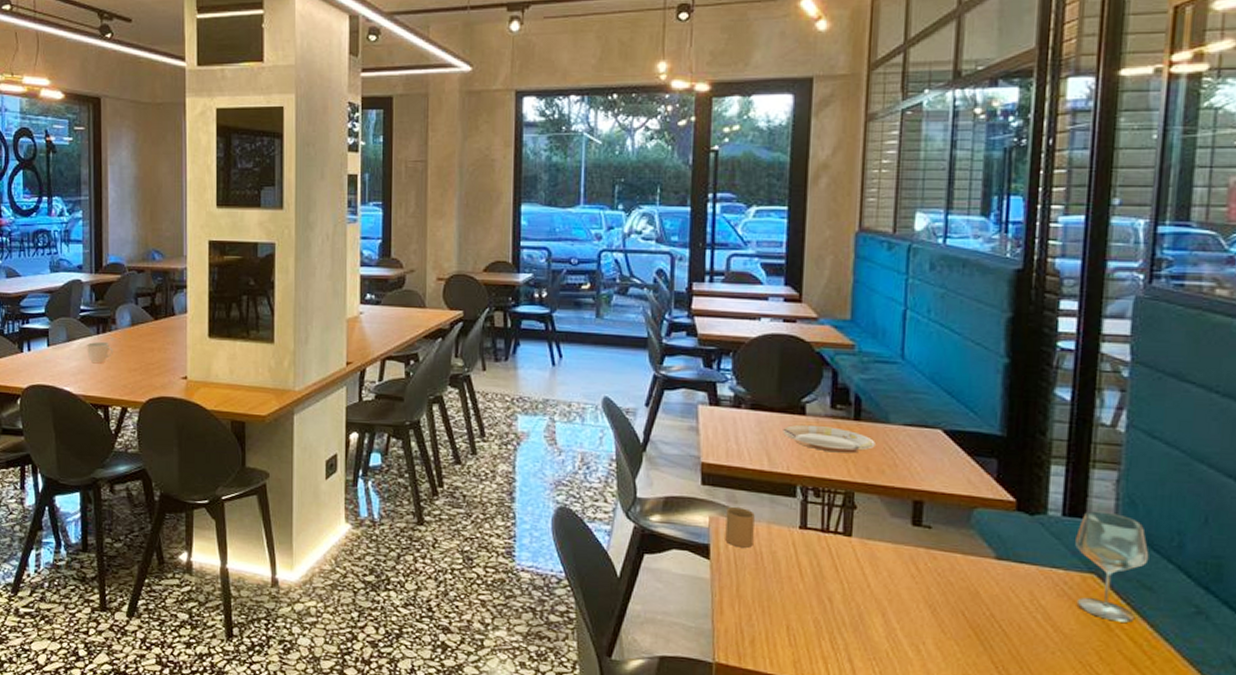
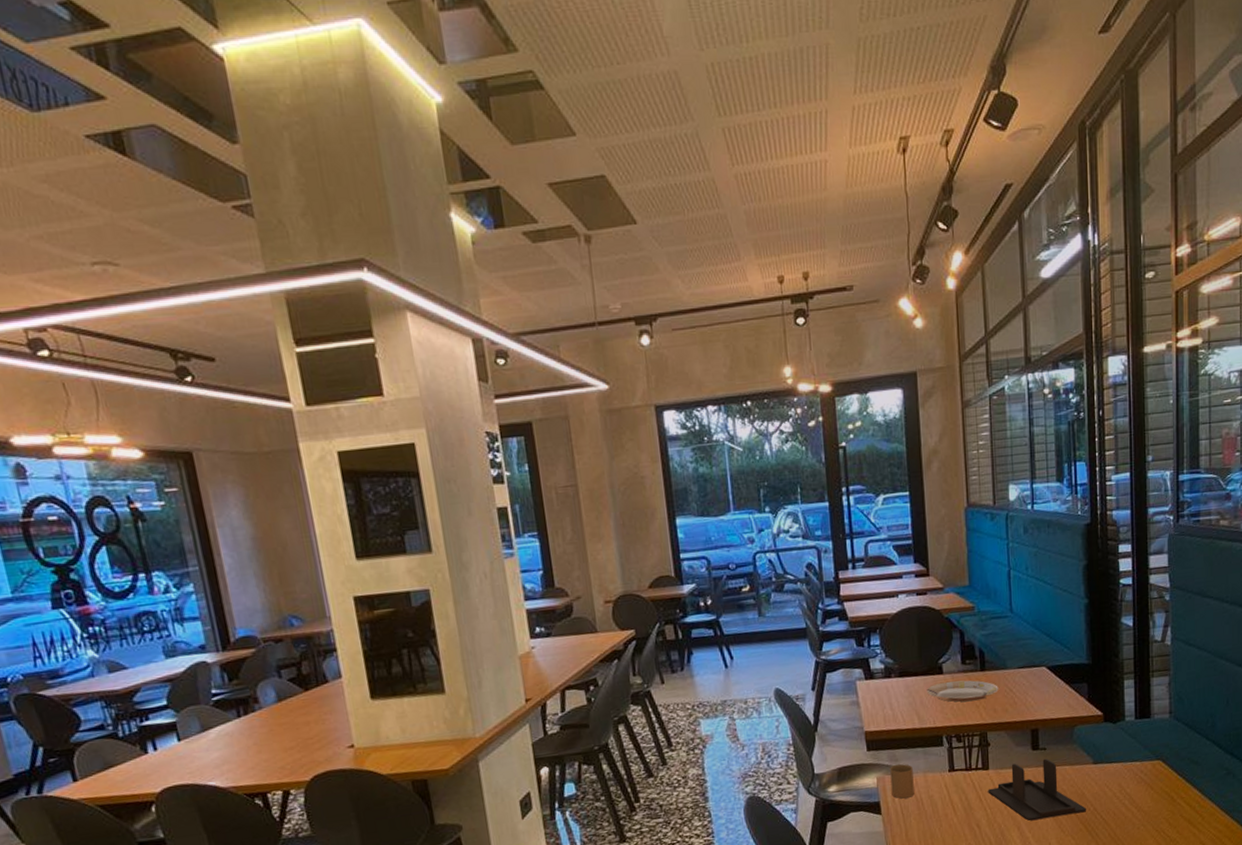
cup: present [86,341,113,364] -> none [226,724,262,751]
napkin holder: none [847,536,981,616] -> present [988,758,1087,820]
wine glass: present [1074,511,1149,623] -> none [1145,709,1194,794]

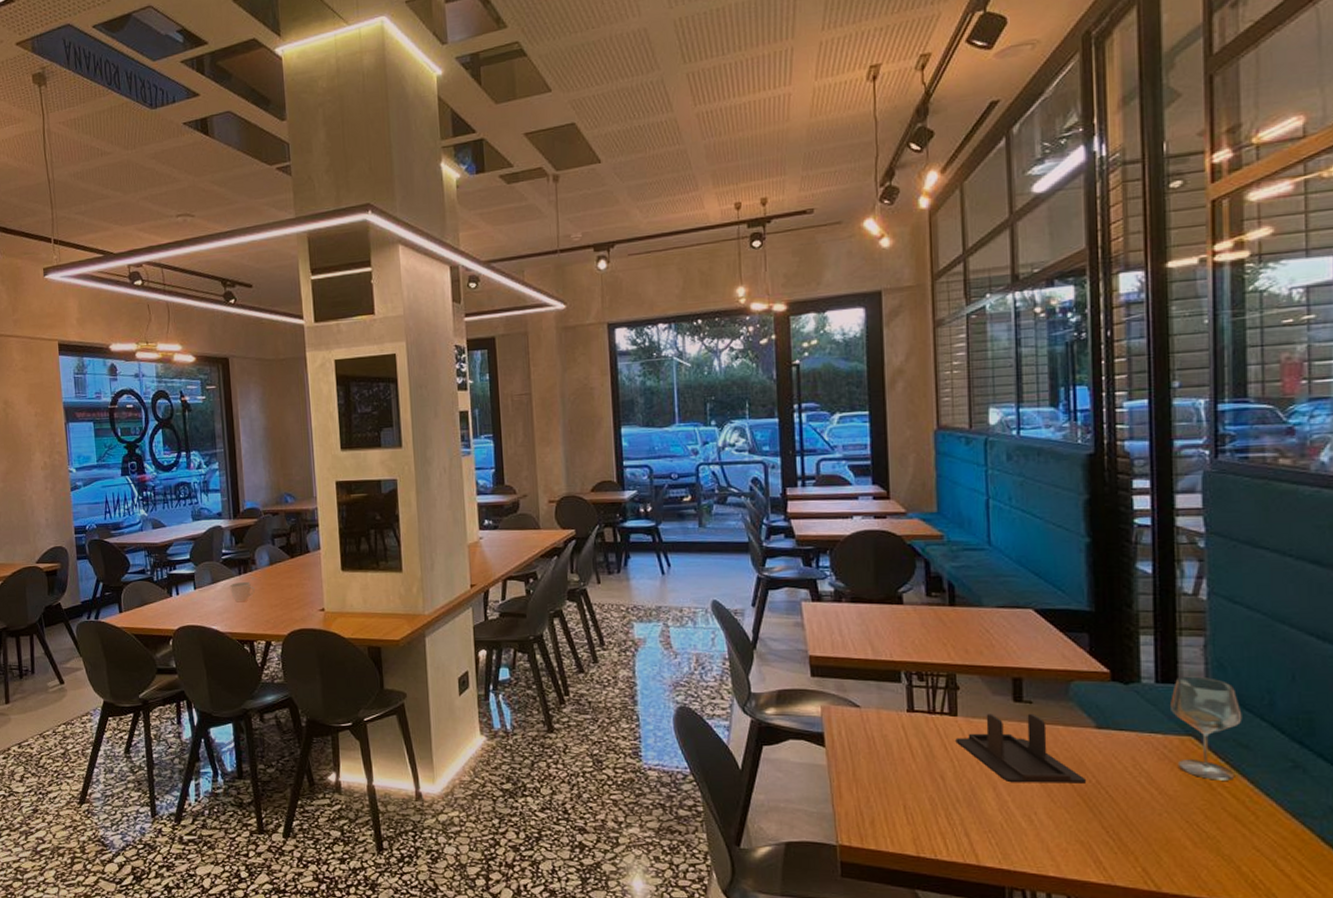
cup: none [226,724,262,751] -> present [229,581,255,603]
cup: present [890,764,915,799] -> none [837,696,865,733]
plate: present [927,680,999,702] -> none [883,613,972,638]
wine glass: none [1145,709,1194,794] -> present [1169,676,1242,781]

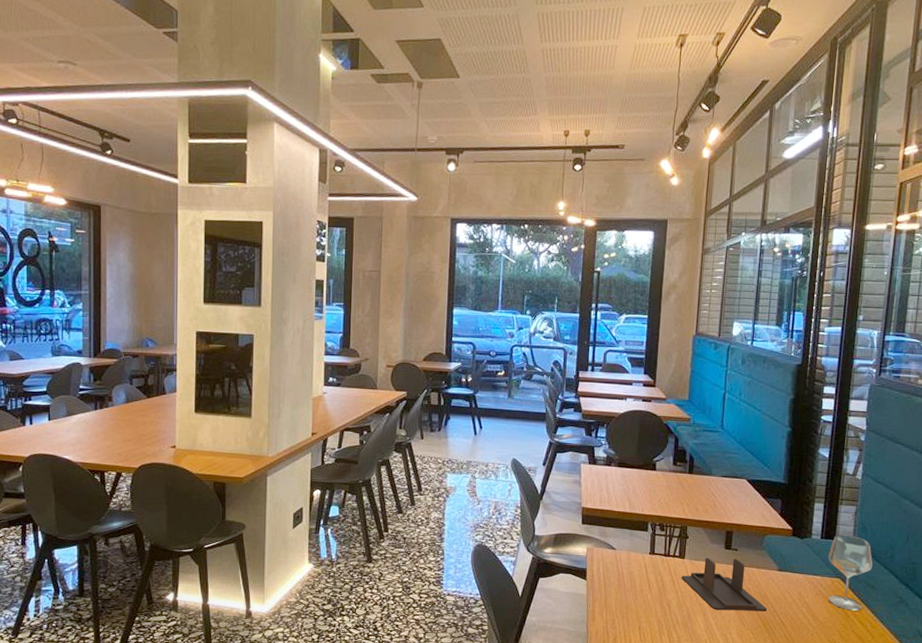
cup: present [229,581,255,603] -> none [84,416,109,435]

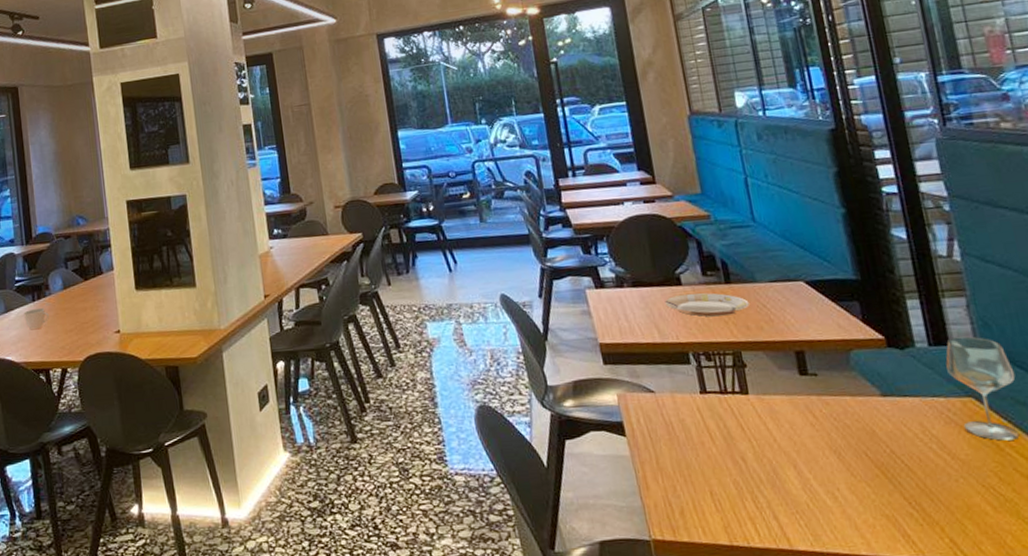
cup: none [84,416,109,435] -> present [23,307,49,330]
plate: none [640,477,702,498] -> present [665,293,750,317]
napkin holder: present [681,557,768,612] -> none [750,386,882,458]

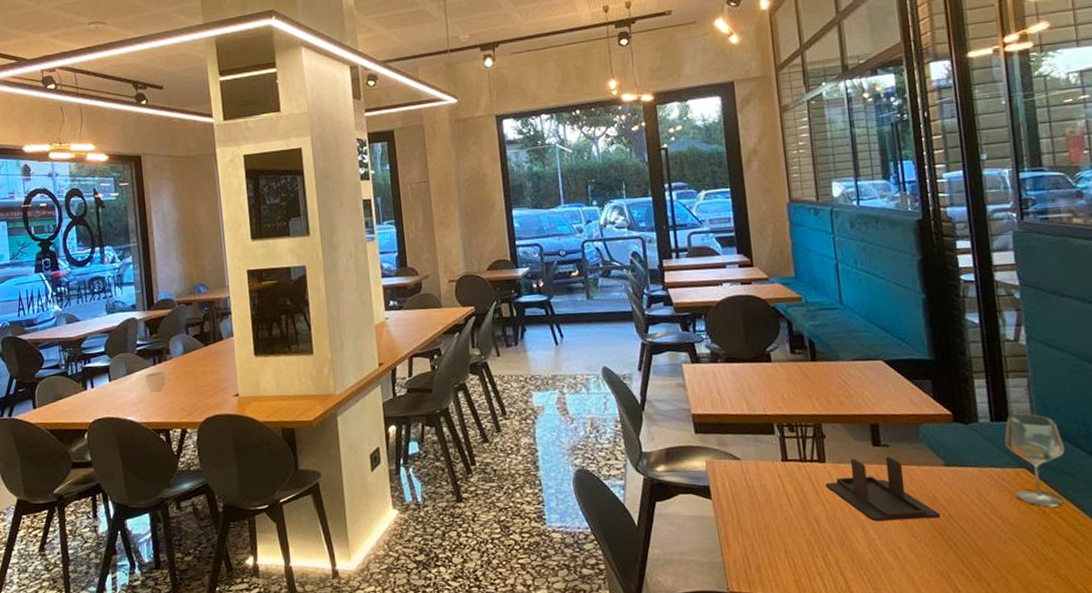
plate: present [665,293,750,317] -> none [755,369,832,392]
napkin holder: none [750,386,882,458] -> present [825,456,941,521]

